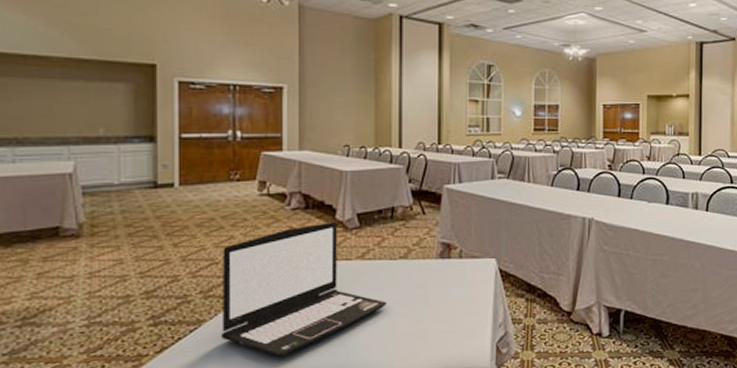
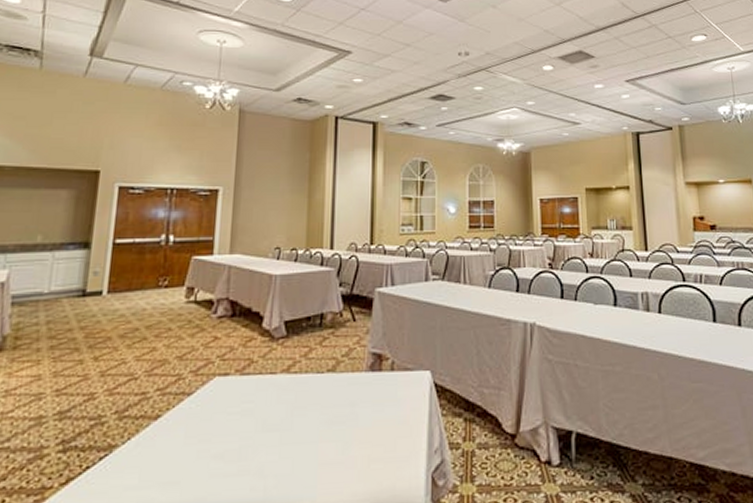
laptop: present [220,221,387,356] -> none [130,330,312,489]

